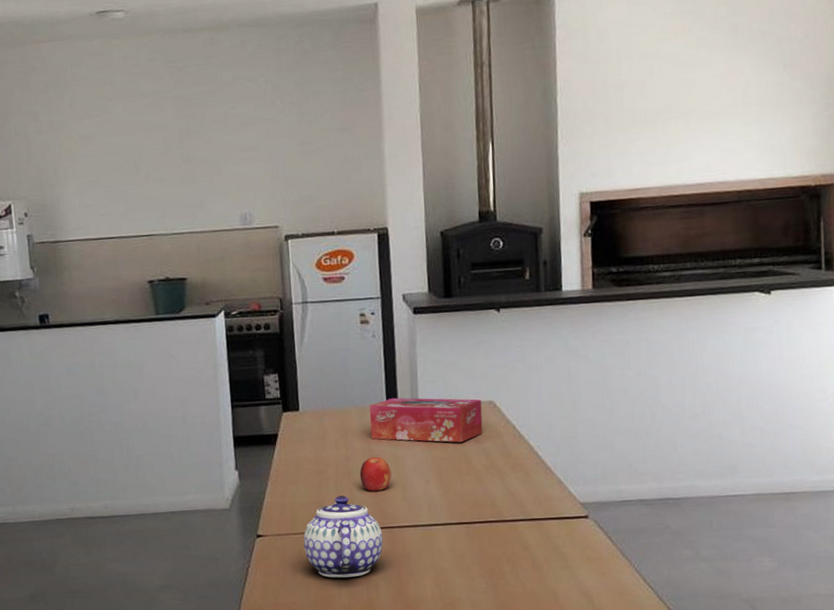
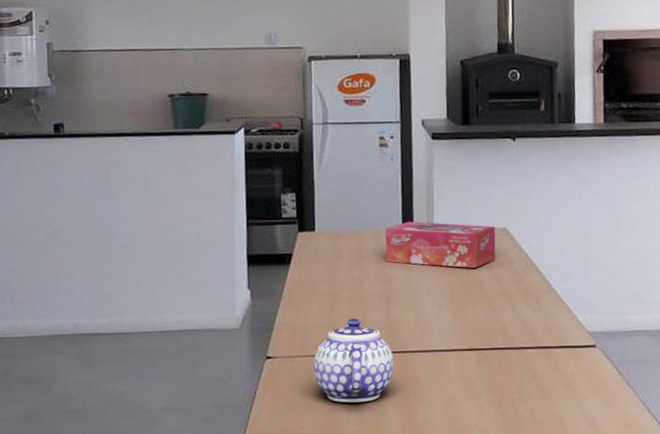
fruit: present [359,457,392,491] -> none [373,280,405,315]

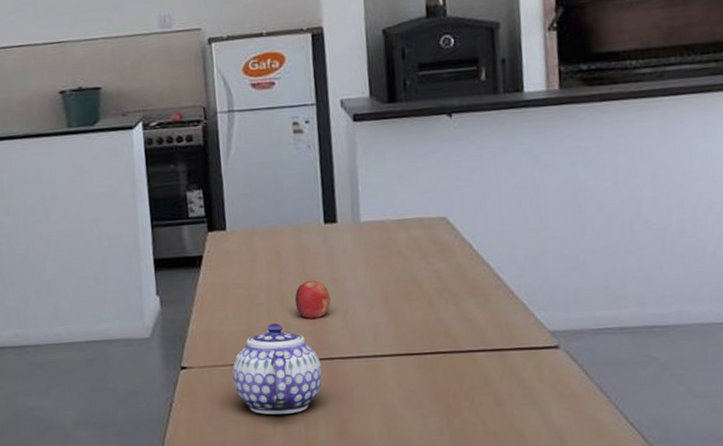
fruit: none [373,280,405,315] -> present [294,280,331,319]
tissue box: present [385,221,496,269] -> none [304,214,435,264]

